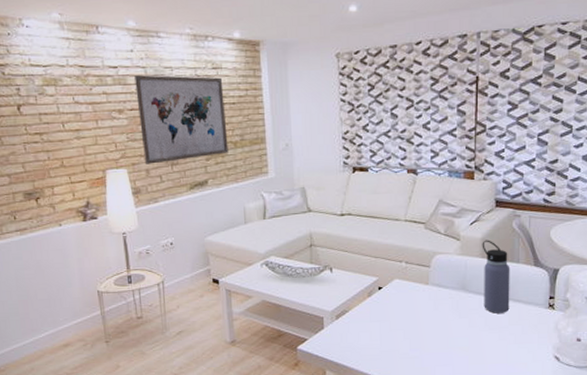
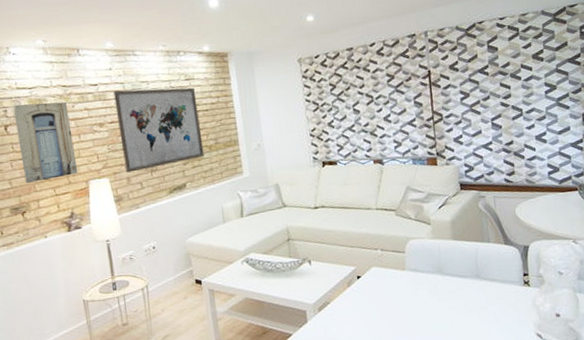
wall art: none [26,82,95,168] -> present [12,101,78,183]
water bottle: present [482,240,510,314] -> none [452,222,487,295]

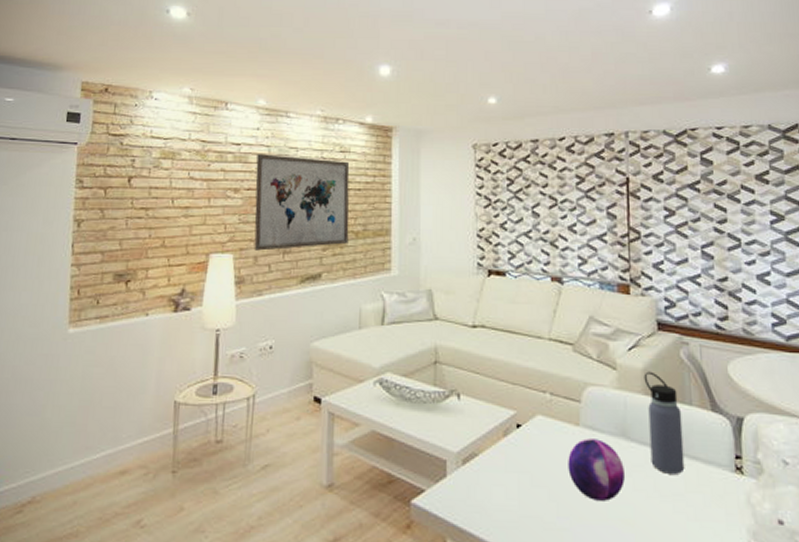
wall art: present [12,101,78,183] -> none [137,155,203,247]
decorative orb: none [398,277,443,322] -> present [568,439,626,501]
water bottle: none [452,222,487,295] -> present [643,371,685,474]

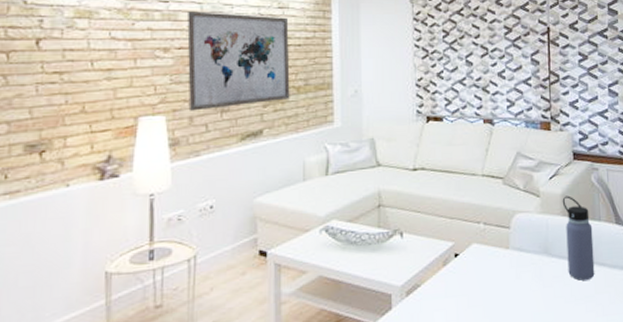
decorative orb: present [568,439,626,501] -> none [499,258,548,312]

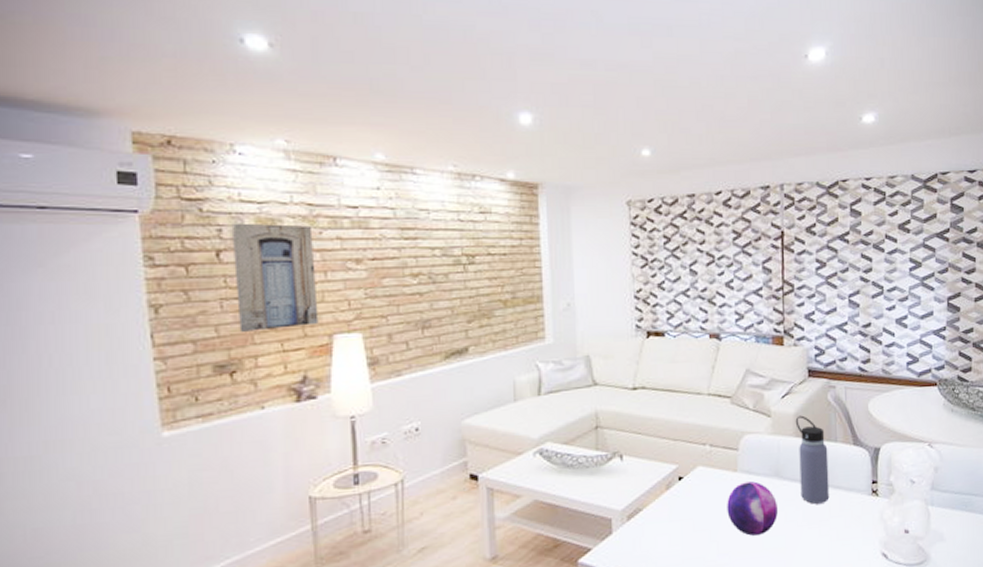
wall art: none [51,14,127,114] -> present [231,223,319,332]
wall art: present [187,11,290,111] -> none [380,218,496,328]
decorative orb: none [499,258,548,312] -> present [727,481,779,536]

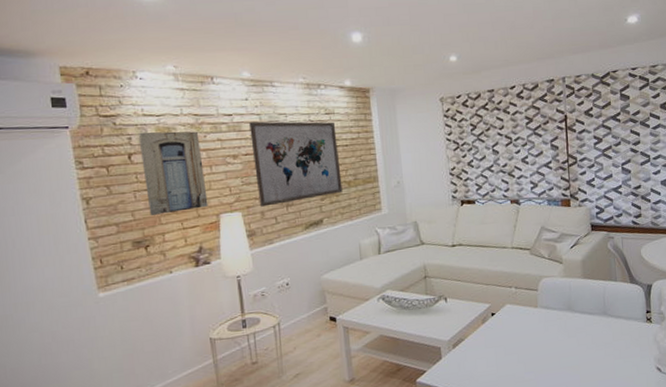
wall art: none [380,218,496,328] -> present [249,121,343,207]
decorative orb: present [727,481,779,536] -> none [530,314,572,357]
water bottle: present [795,415,830,504] -> none [582,261,613,331]

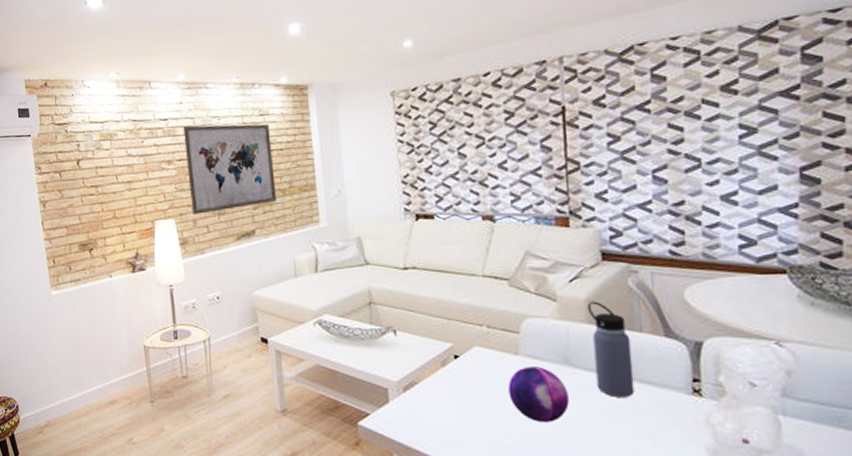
wall art: present [138,131,208,215] -> none [85,137,144,219]
decorative orb: none [530,314,572,357] -> present [508,366,570,422]
water bottle: none [582,261,613,331] -> present [587,301,635,397]

